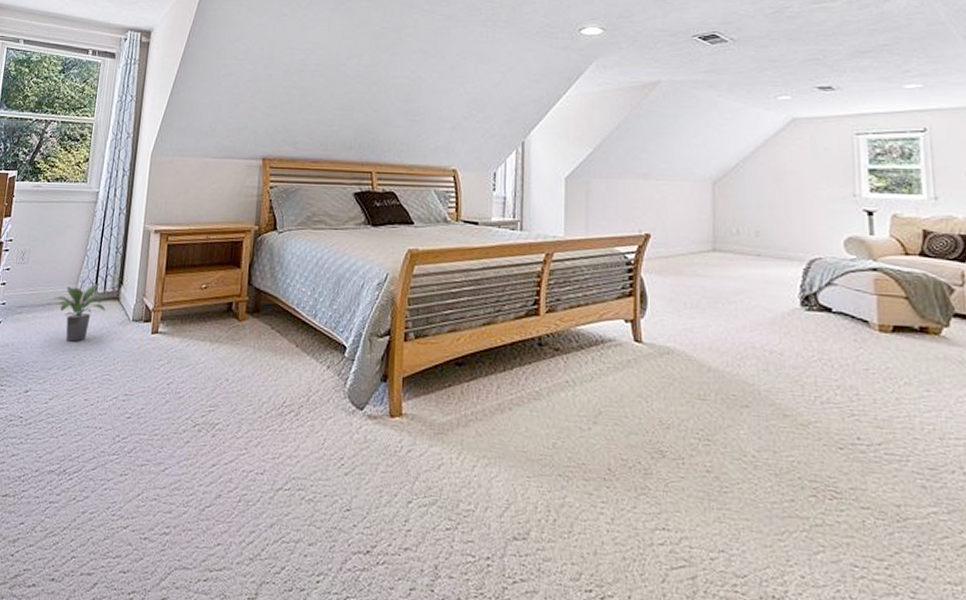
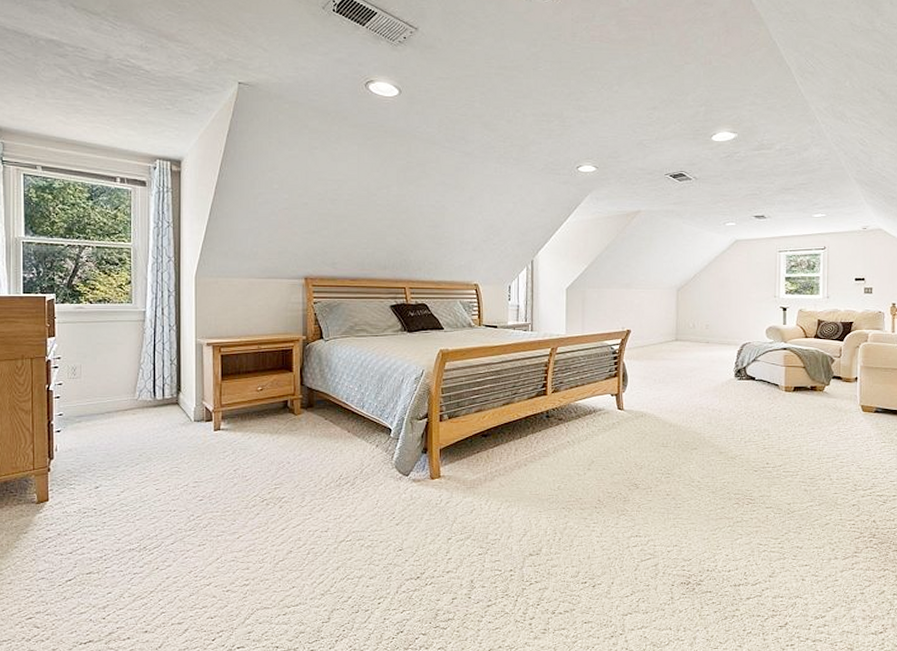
potted plant: present [52,283,106,342] -> none [111,391,166,443]

